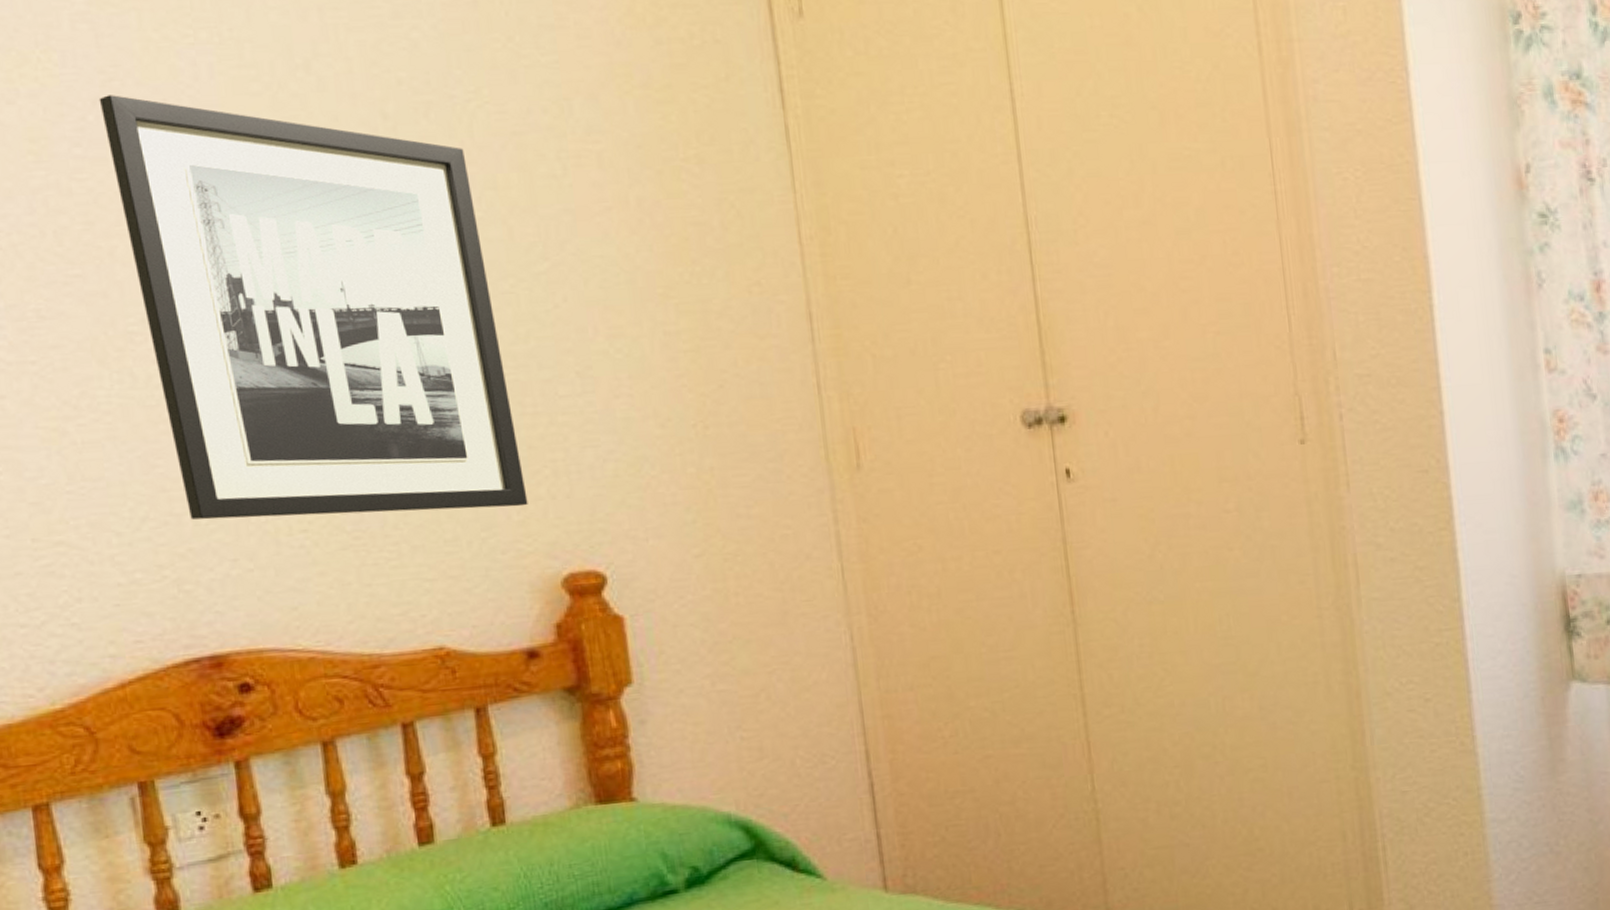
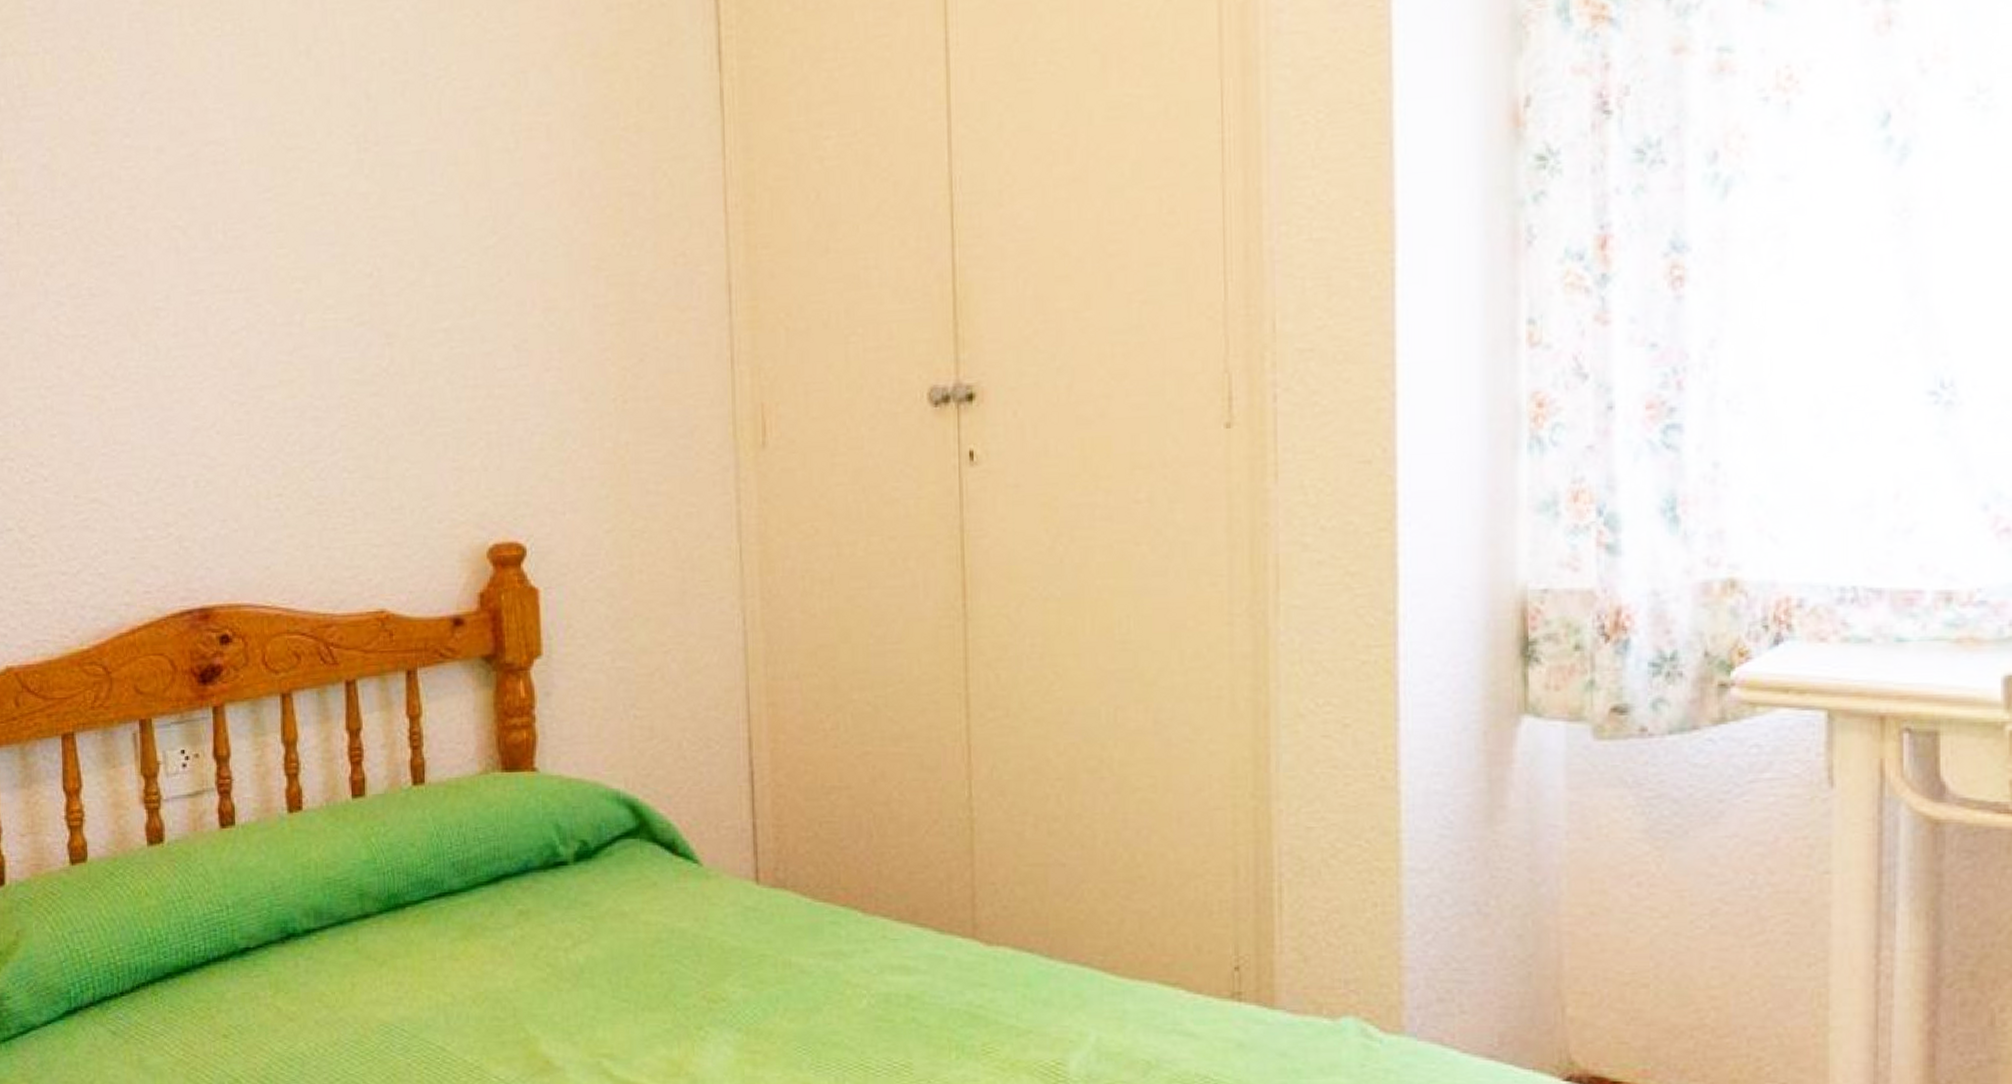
wall art: present [98,95,528,520] -> none [145,88,464,483]

